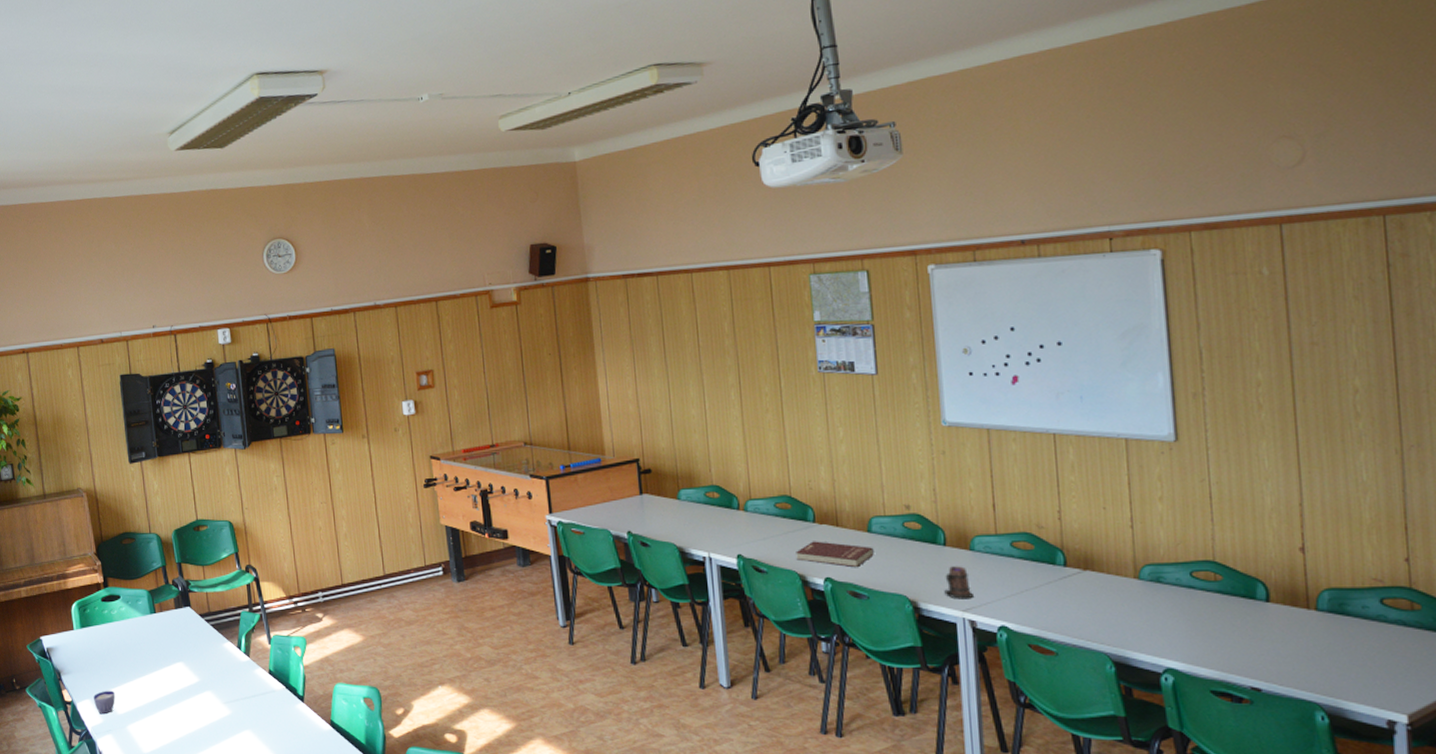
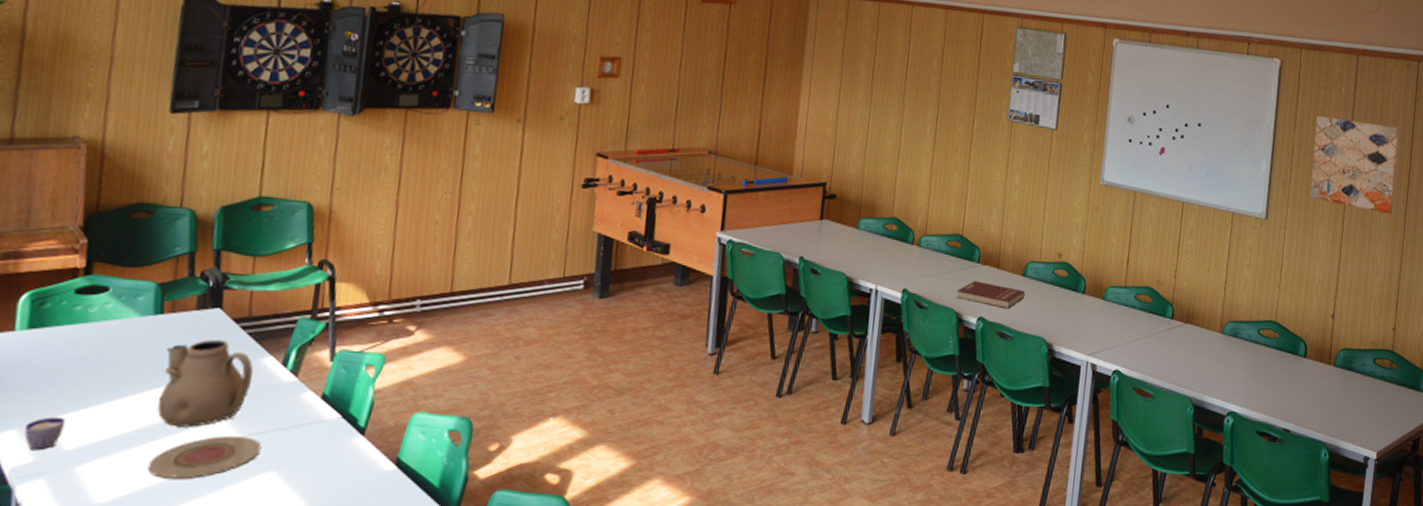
teapot: none [162,631,221,697] -> present [157,340,254,427]
plate: none [169,703,237,736] -> present [147,436,262,480]
mug: present [944,566,973,600] -> none [1076,313,1098,344]
wall art: none [1229,304,1376,416] -> present [1309,115,1400,214]

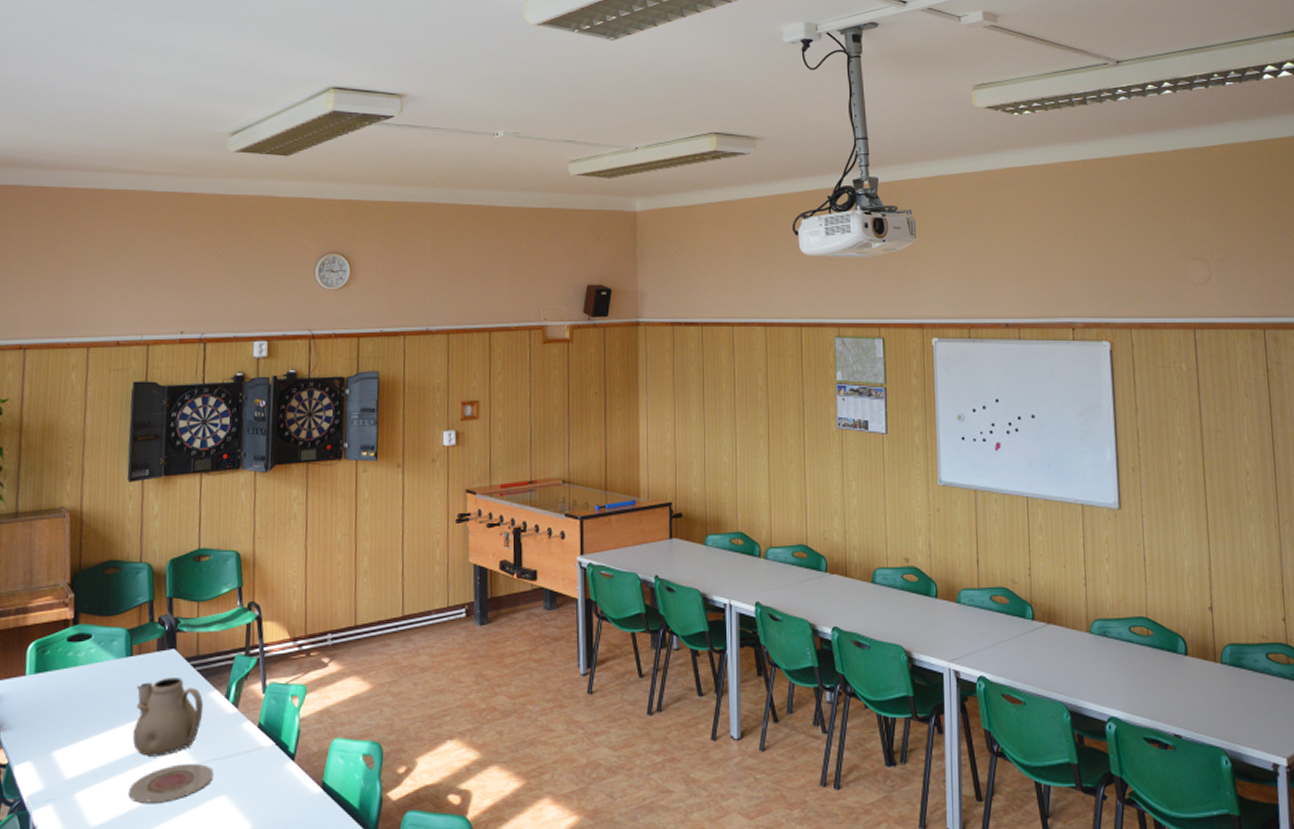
cup: present [24,416,66,451] -> none [36,749,66,780]
book: present [956,281,1025,310] -> none [808,590,876,618]
wall art: present [1309,115,1400,214] -> none [1158,396,1261,494]

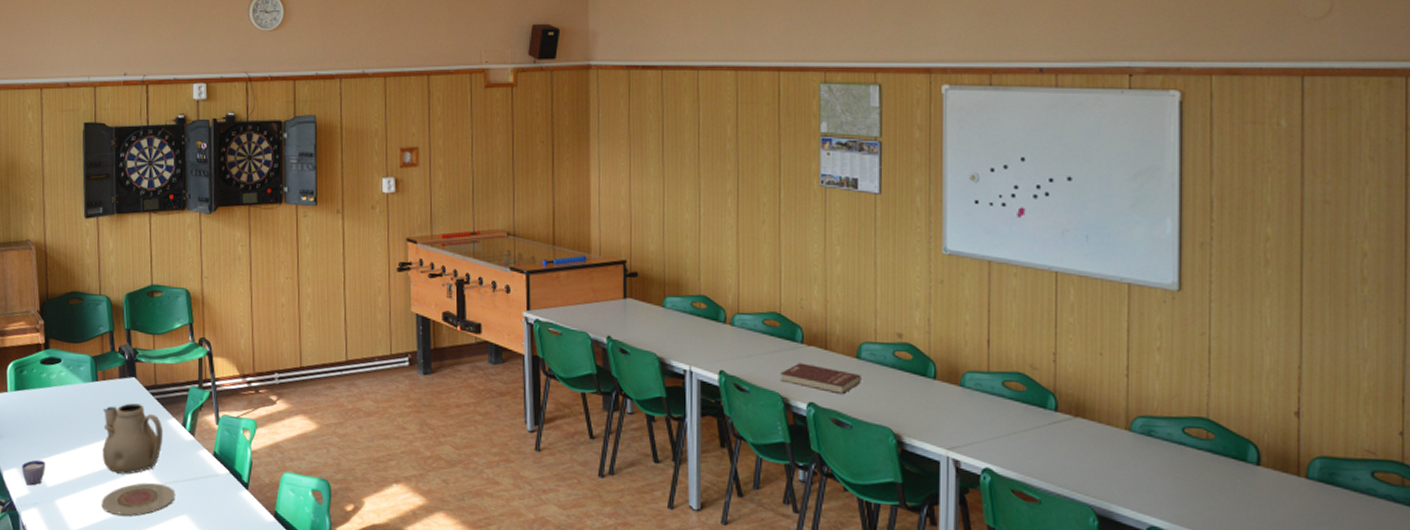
cup: none [36,749,66,780] -> present [22,459,45,486]
book: none [808,590,876,618] -> present [780,363,861,395]

